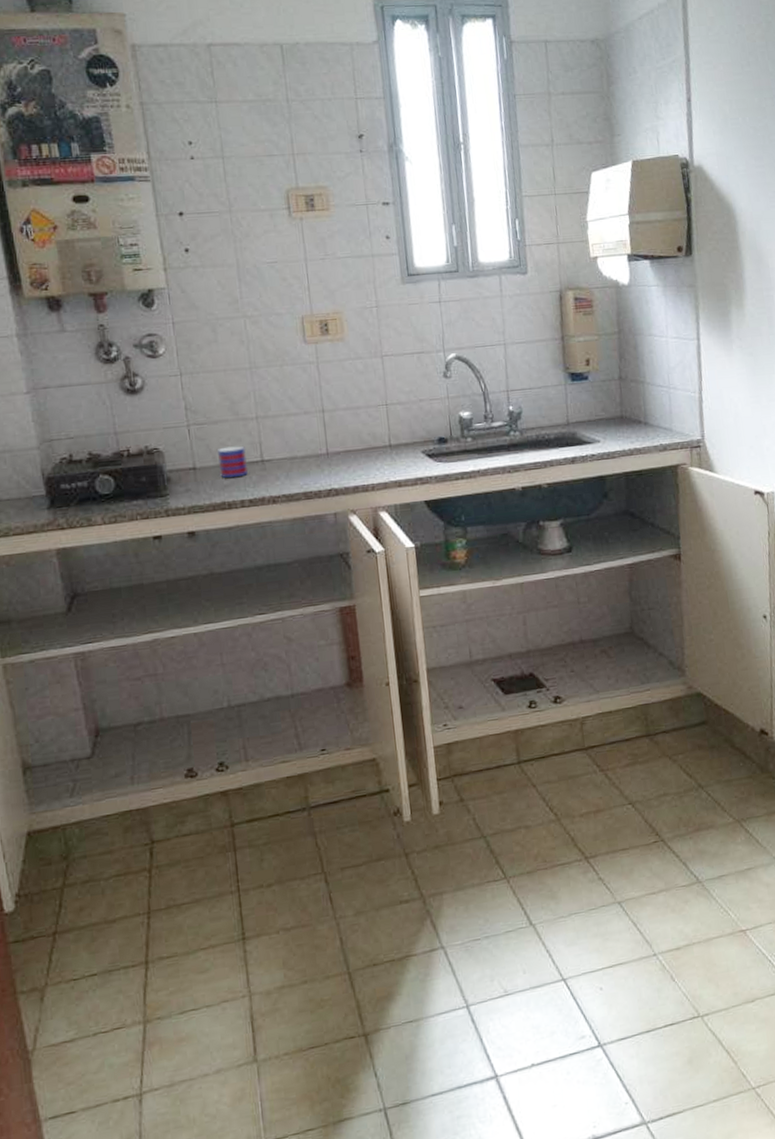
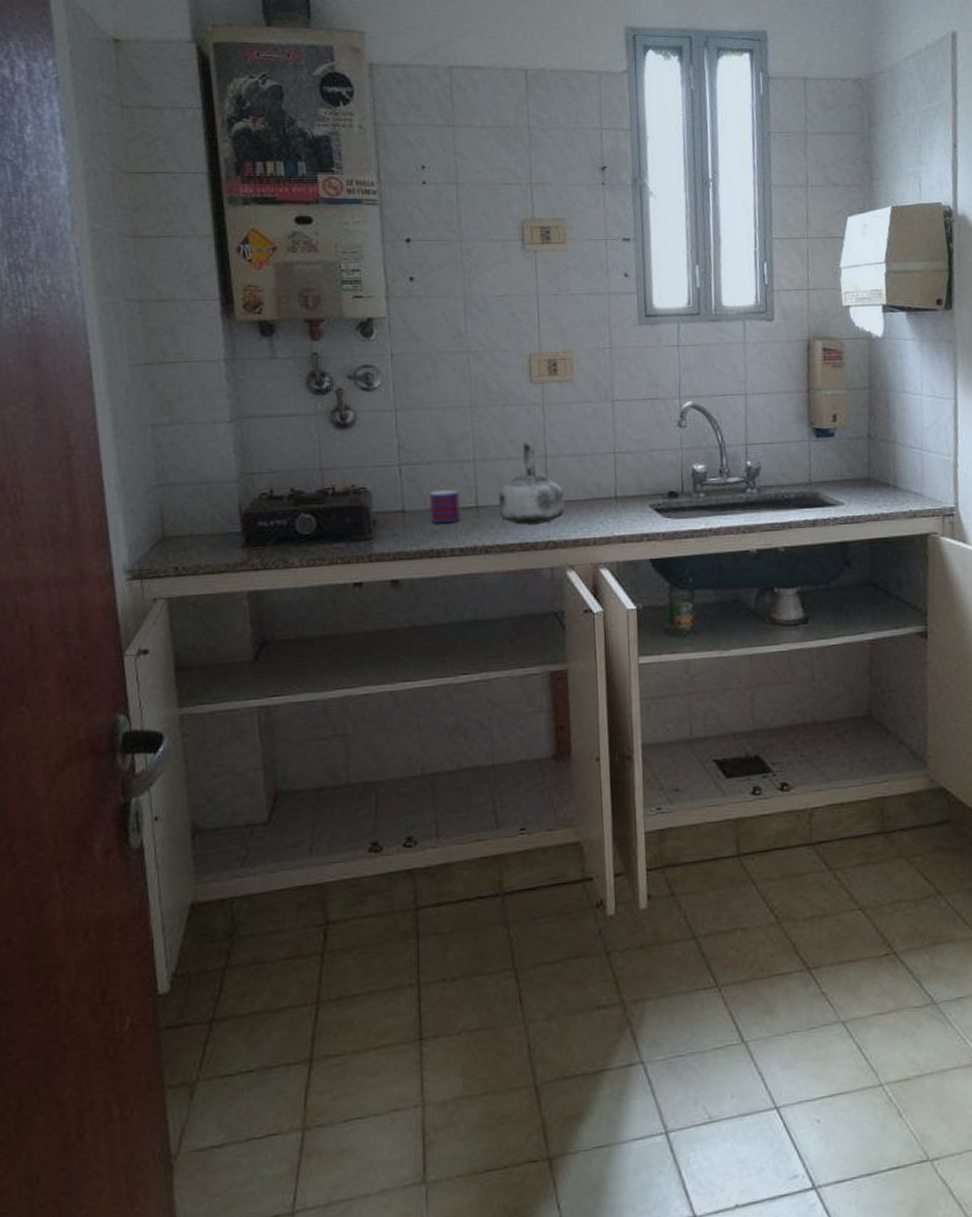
kettle: none [282,398,344,475] -> present [499,441,565,524]

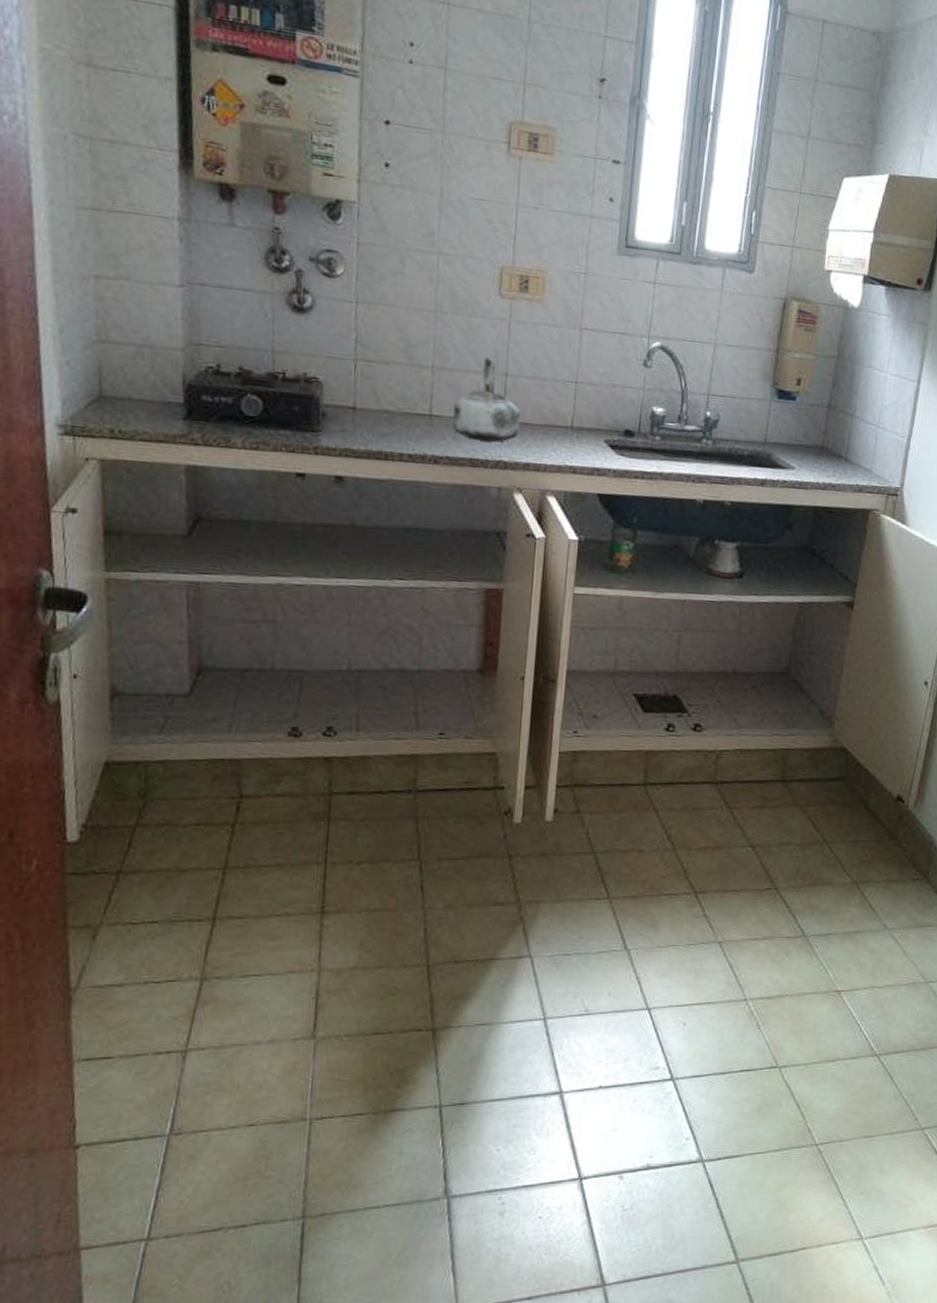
mug: present [428,489,462,524] -> none [380,391,415,428]

